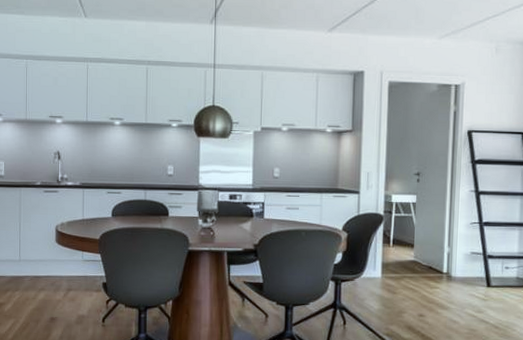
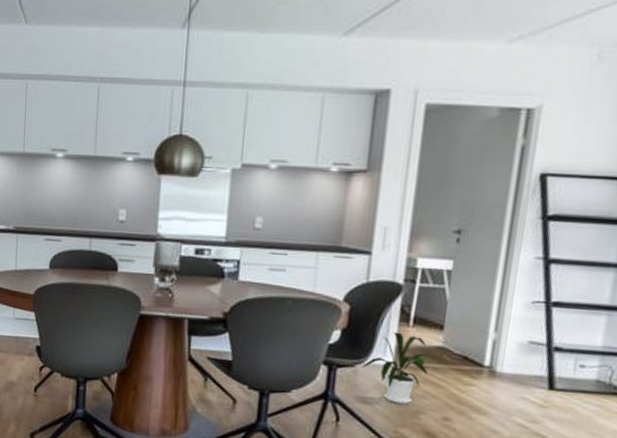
house plant: none [359,251,410,306] -> present [361,332,435,404]

